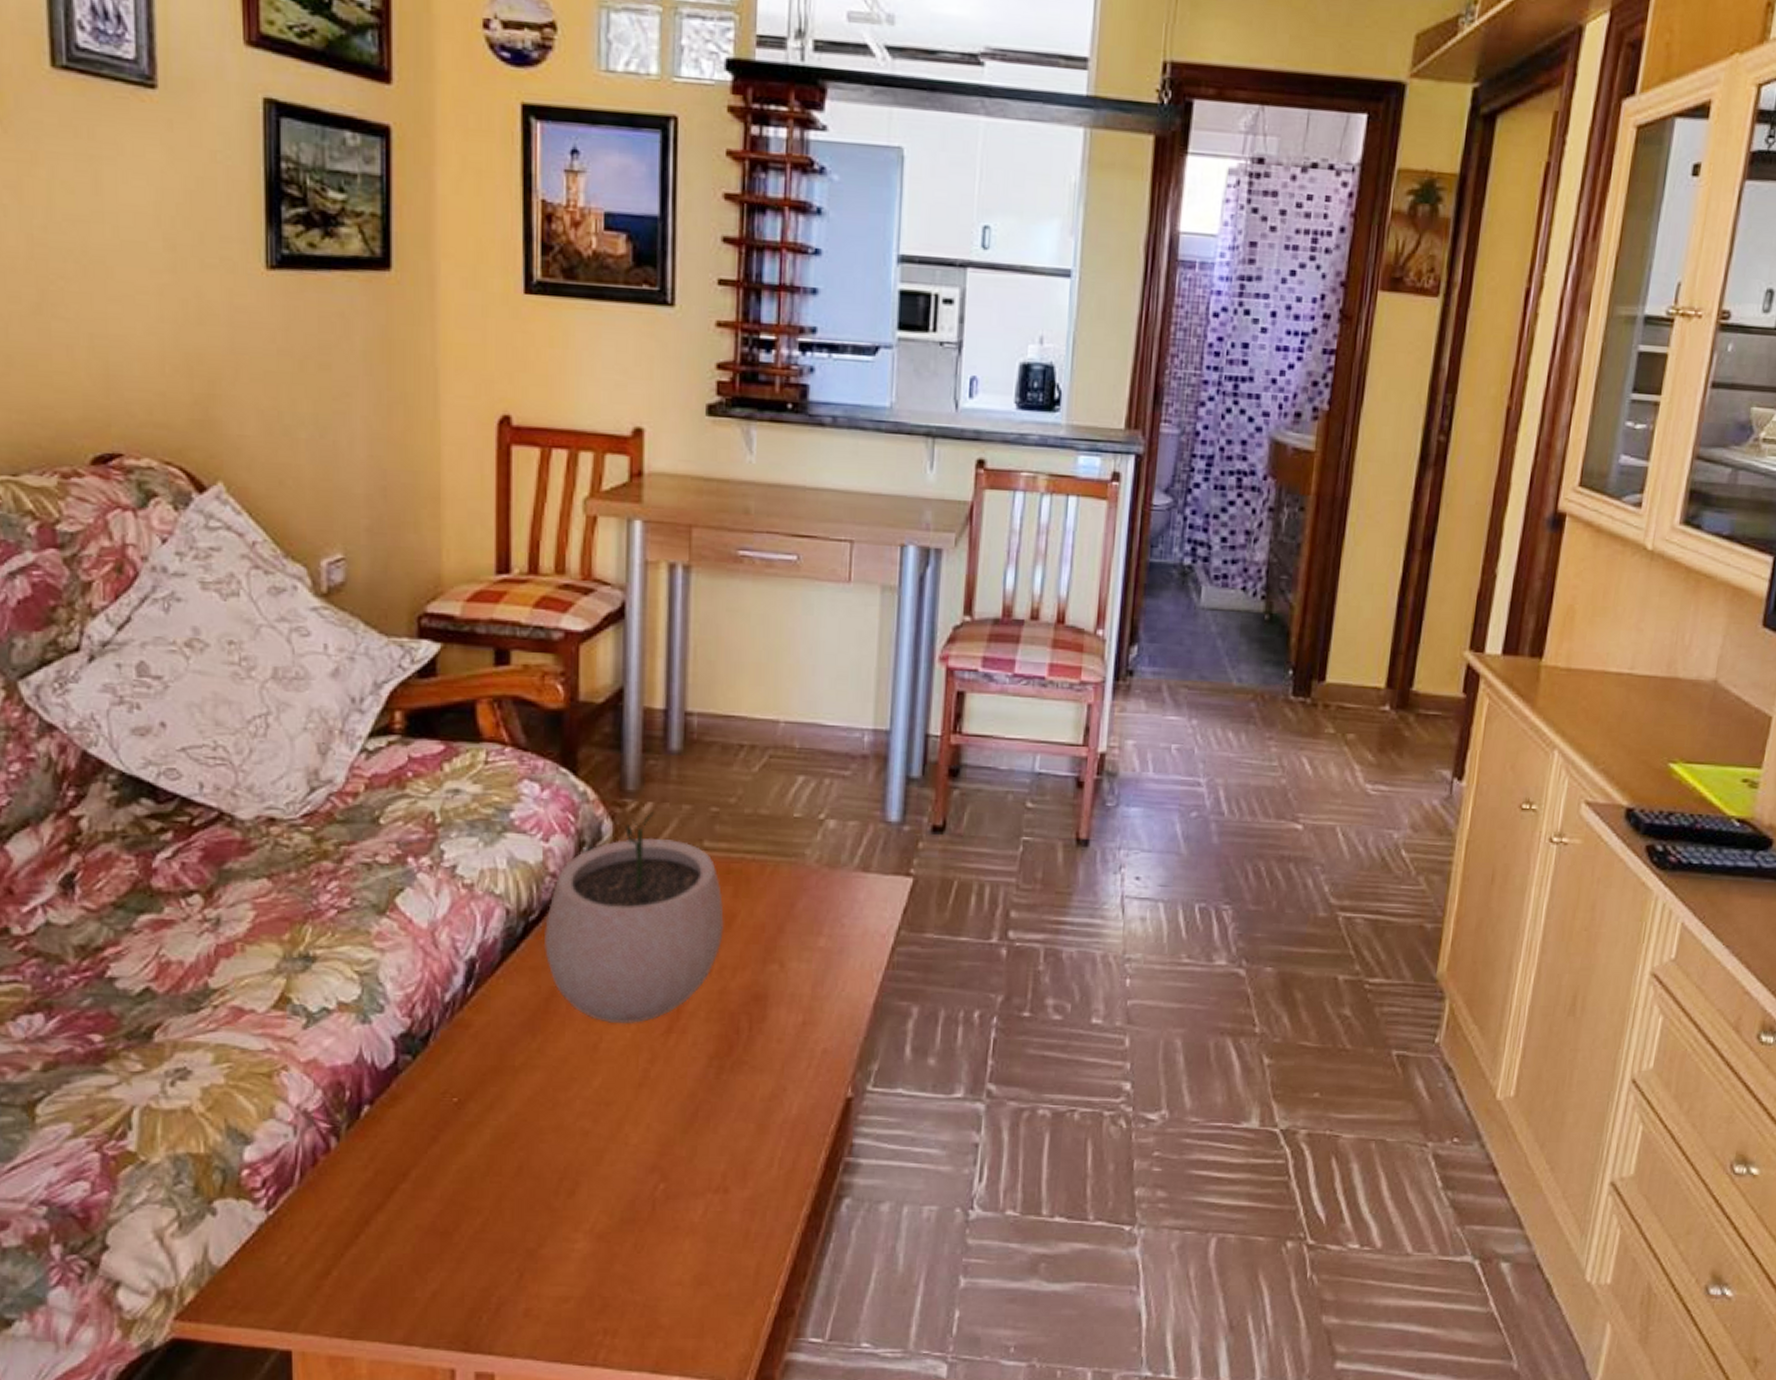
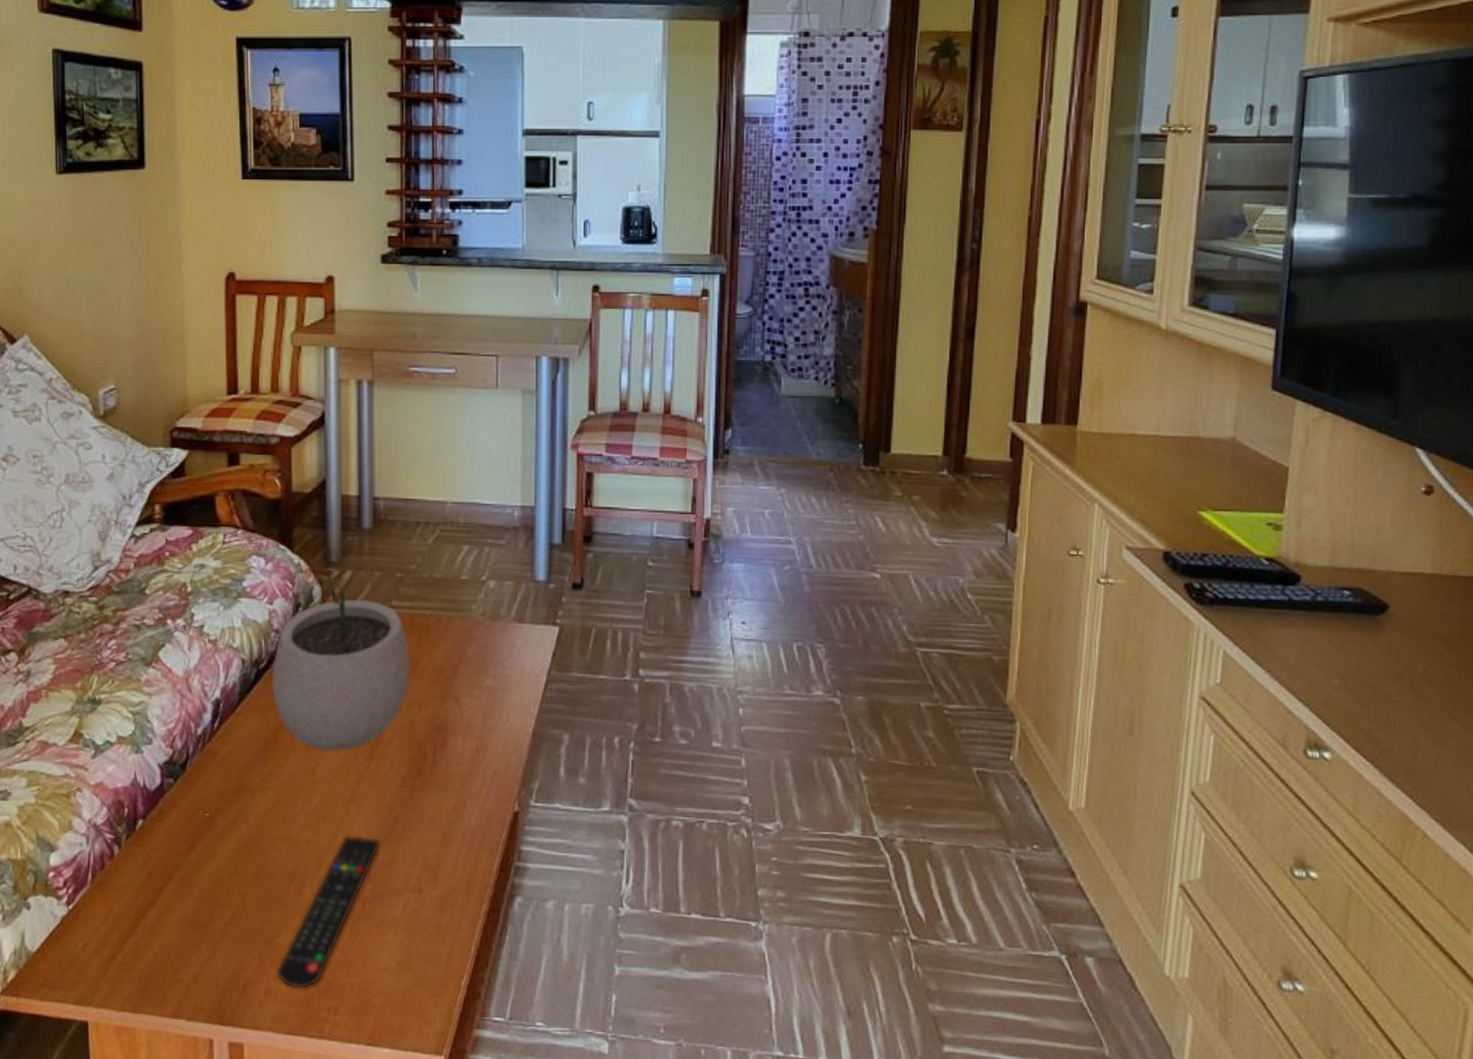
remote control: none [539,1125,678,1309] -> present [276,835,381,989]

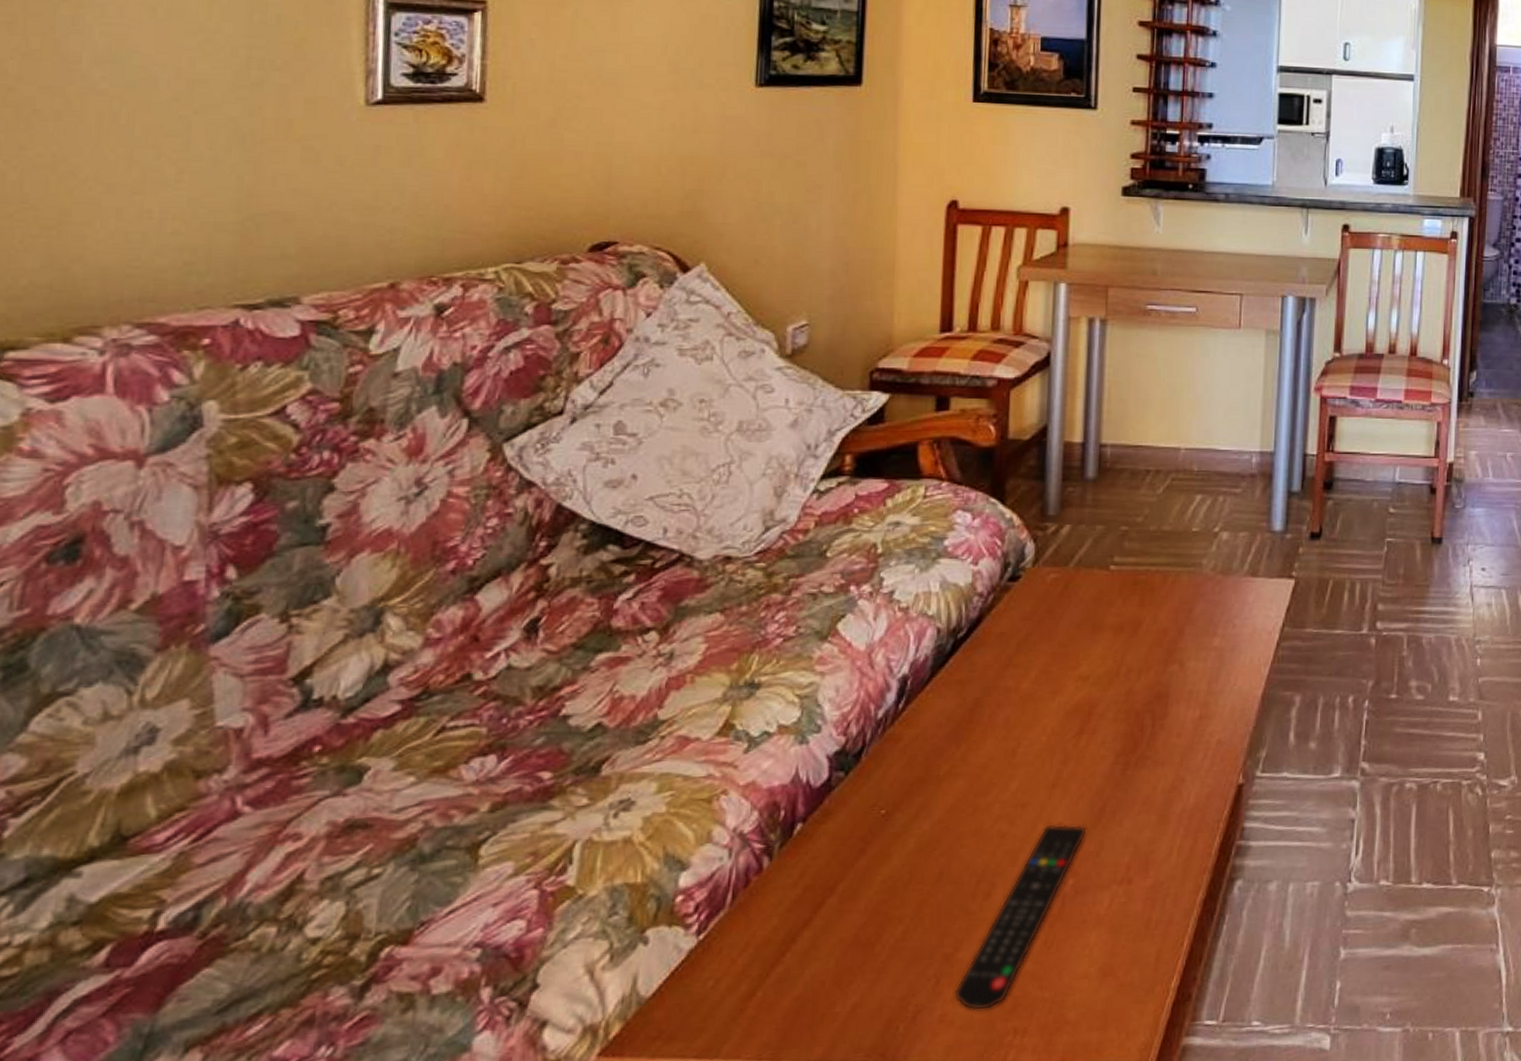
plant pot: present [271,577,410,751] -> none [969,532,1131,729]

